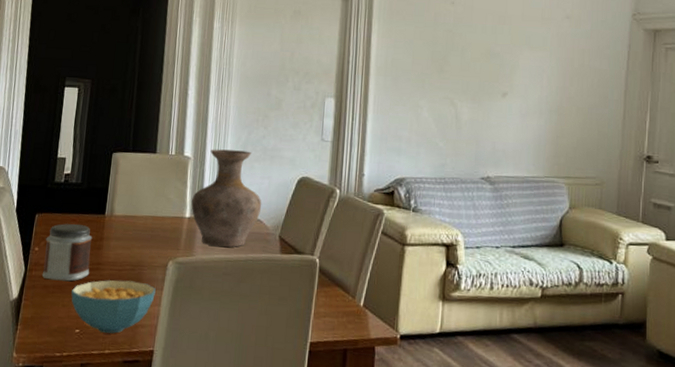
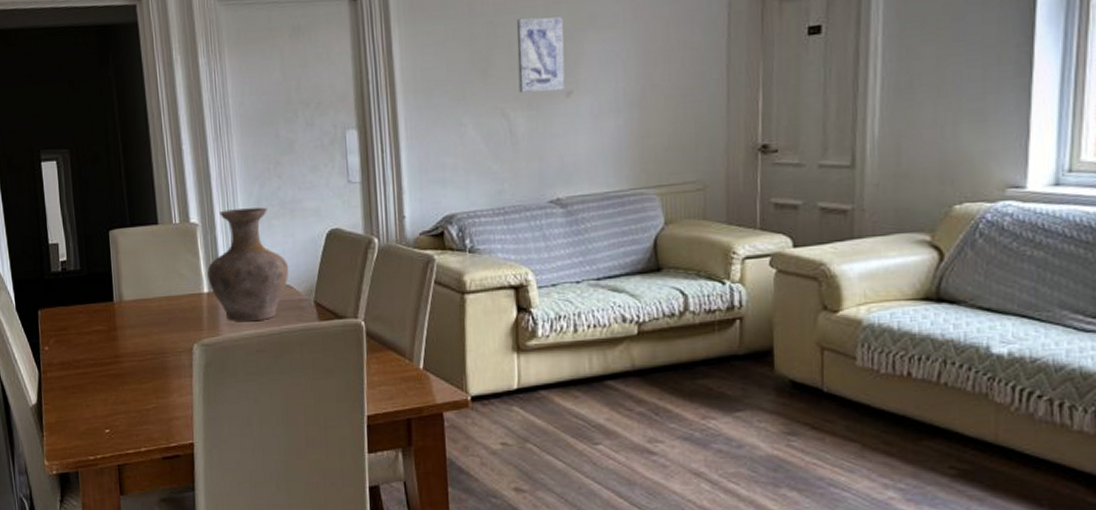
jar: present [41,223,93,282] -> none [54,316,109,380]
cereal bowl: present [71,280,156,334] -> none [93,371,185,430]
wall art: none [466,32,506,92] -> present [516,16,565,93]

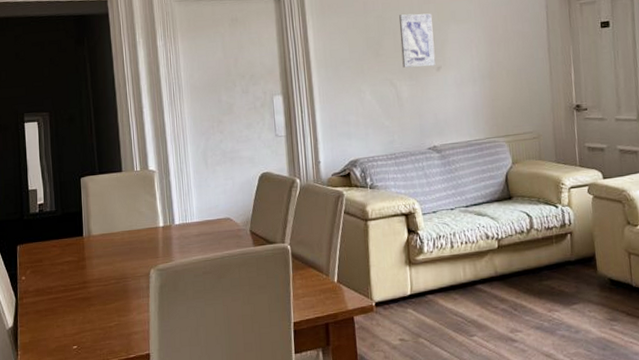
vase: present [207,207,289,321] -> none [163,156,230,249]

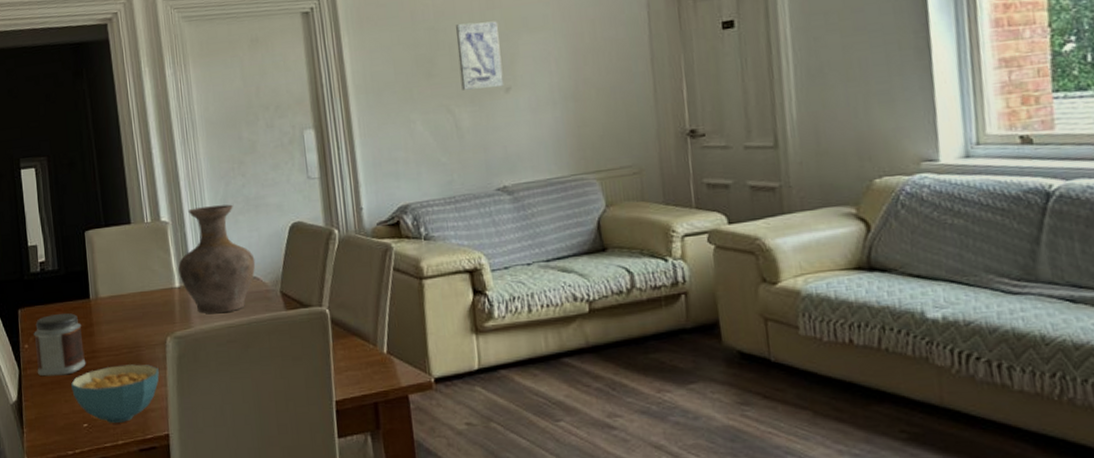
jar: none [31,249,78,305] -> present [34,313,86,377]
cereal bowl: none [63,293,143,345] -> present [71,364,159,423]
vase: none [163,156,230,249] -> present [178,204,256,314]

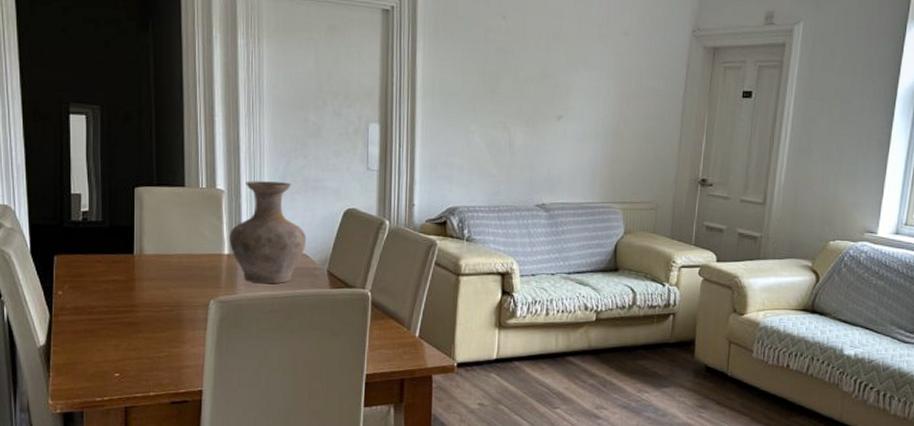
jar: present [34,313,86,377] -> none [69,265,124,325]
cereal bowl: present [71,364,159,423] -> none [106,321,198,375]
wall art: present [456,21,504,90] -> none [520,50,561,114]

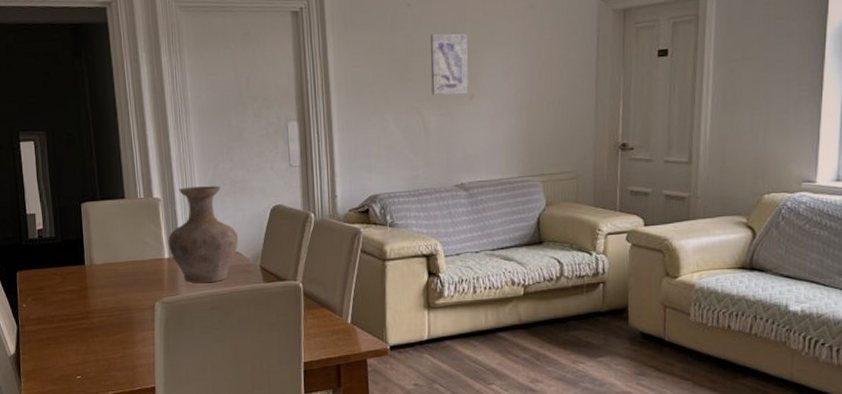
wall art: none [520,50,561,114] -> present [430,33,469,95]

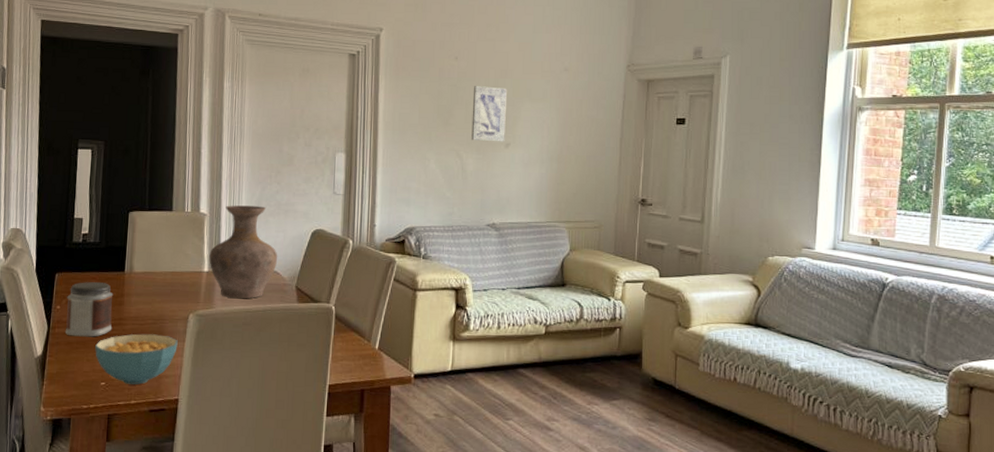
jar: none [31,277,81,333] -> present [65,282,113,337]
cereal bowl: none [66,325,148,376] -> present [95,334,178,385]

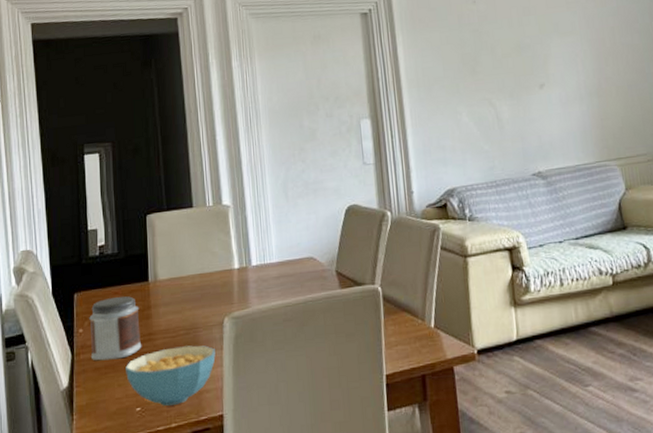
vase: present [209,205,278,298] -> none [238,188,313,294]
wall art: present [471,86,508,142] -> none [497,26,539,86]

